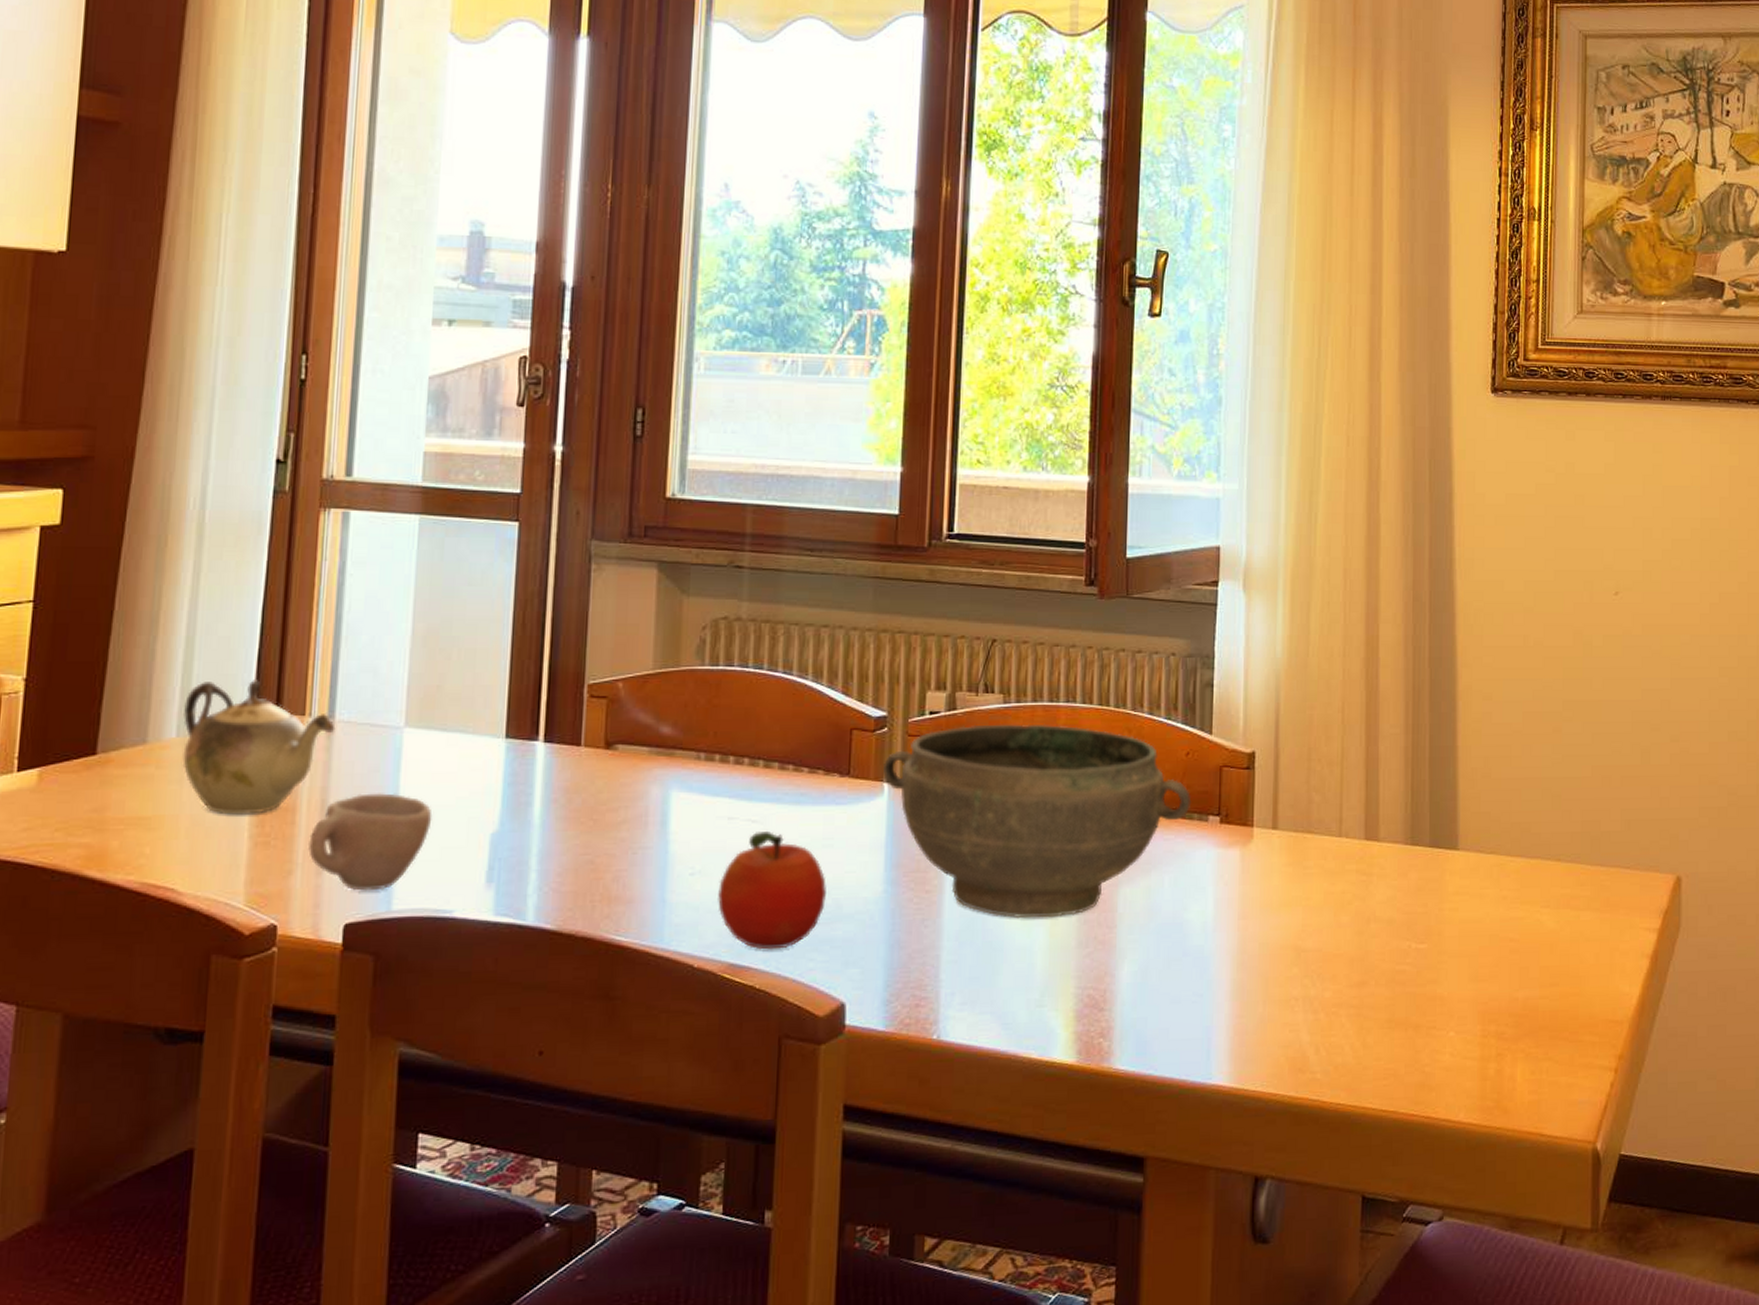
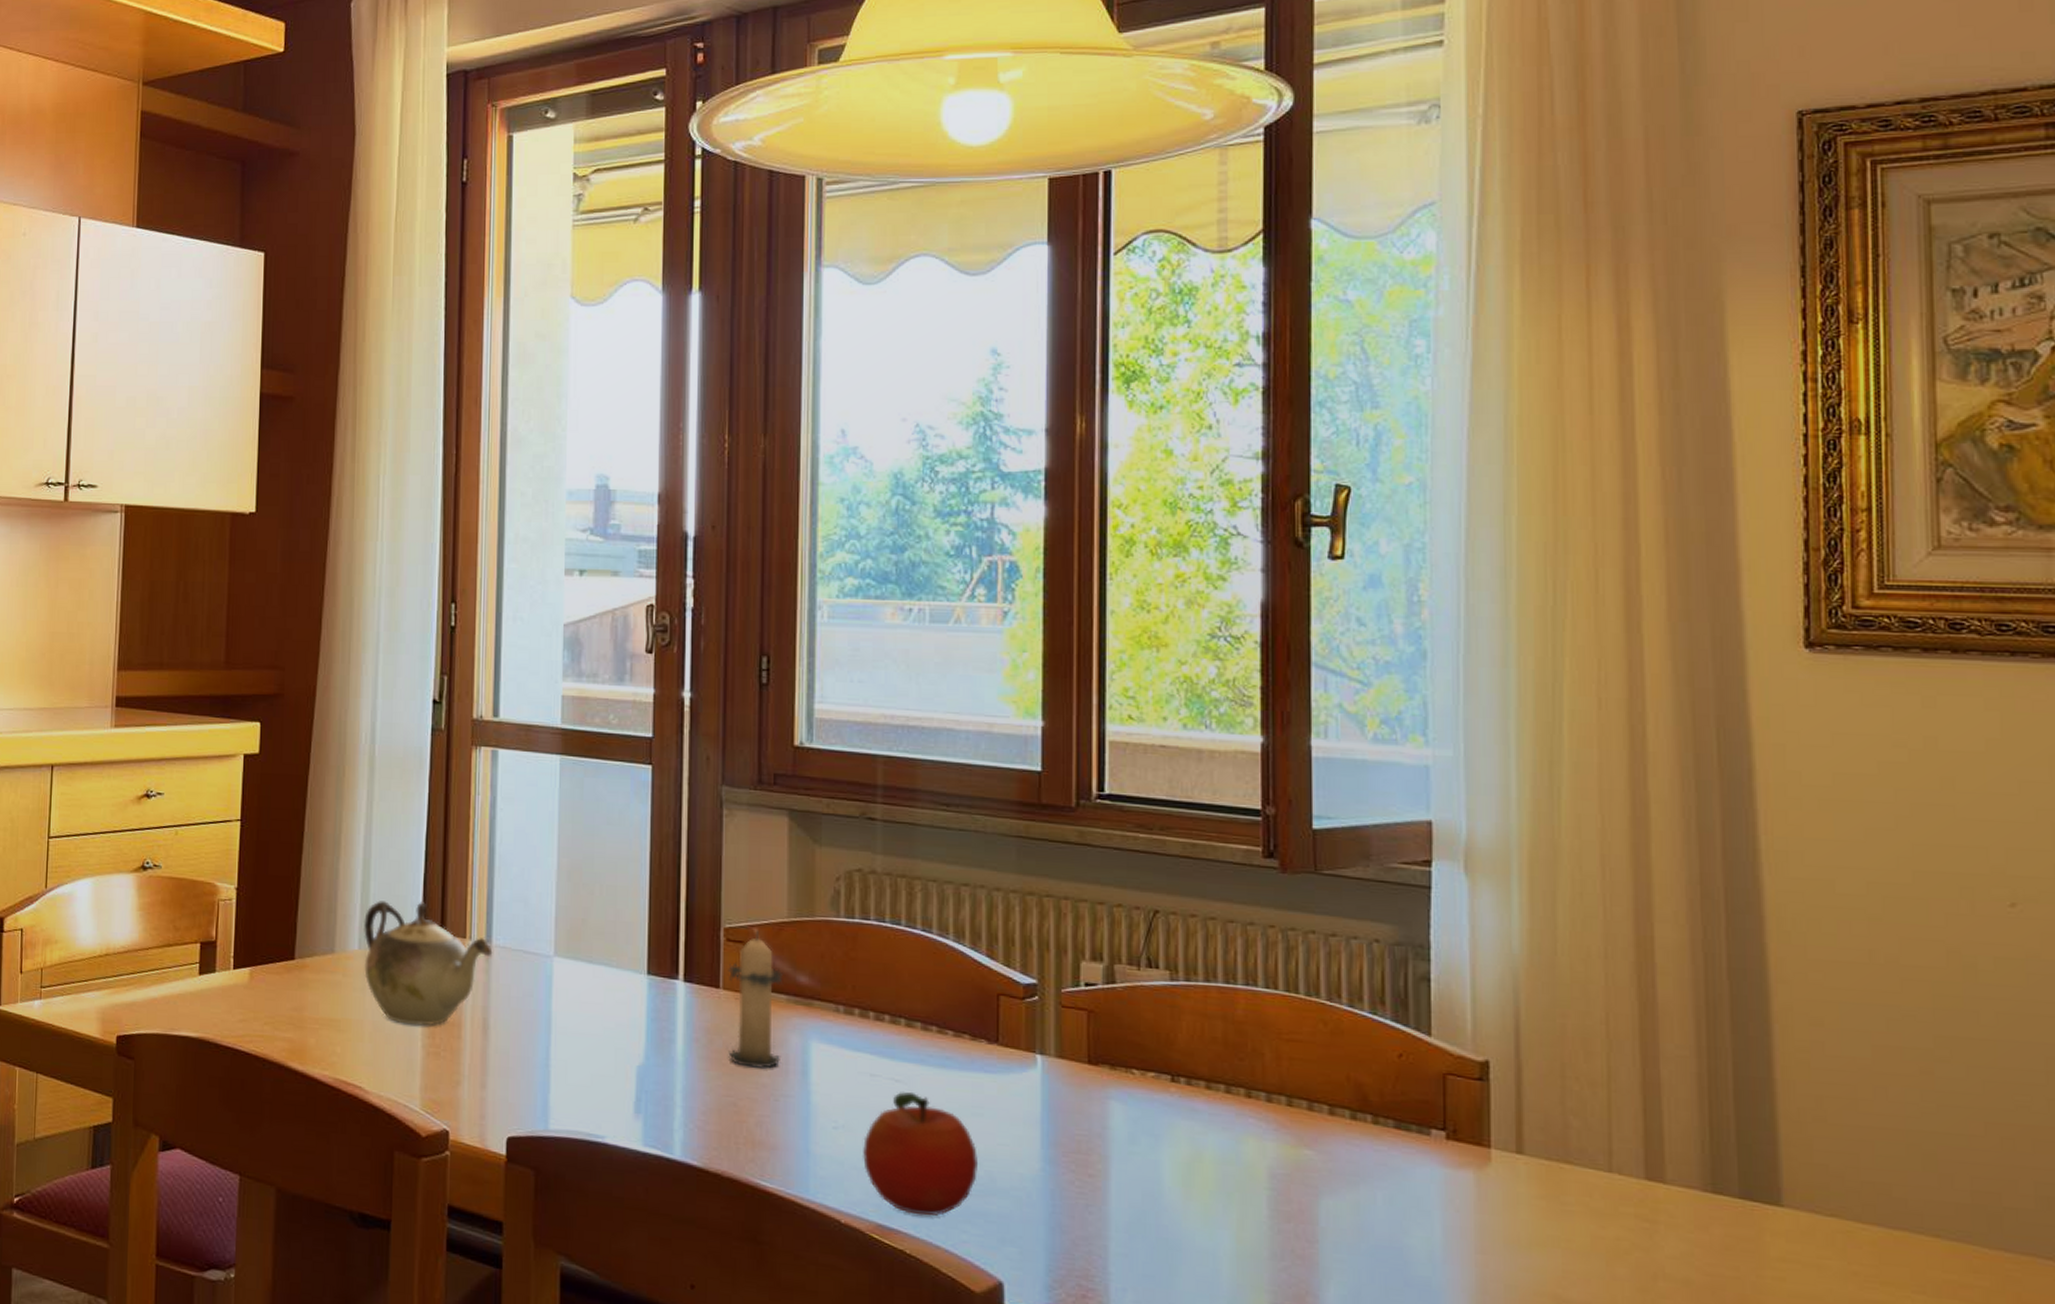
cup: present [308,793,433,891] -> none [473,1015,582,1110]
candle: none [587,684,647,823] -> present [728,930,784,1068]
bowl: present [883,723,1192,919] -> none [1036,1001,1408,1223]

